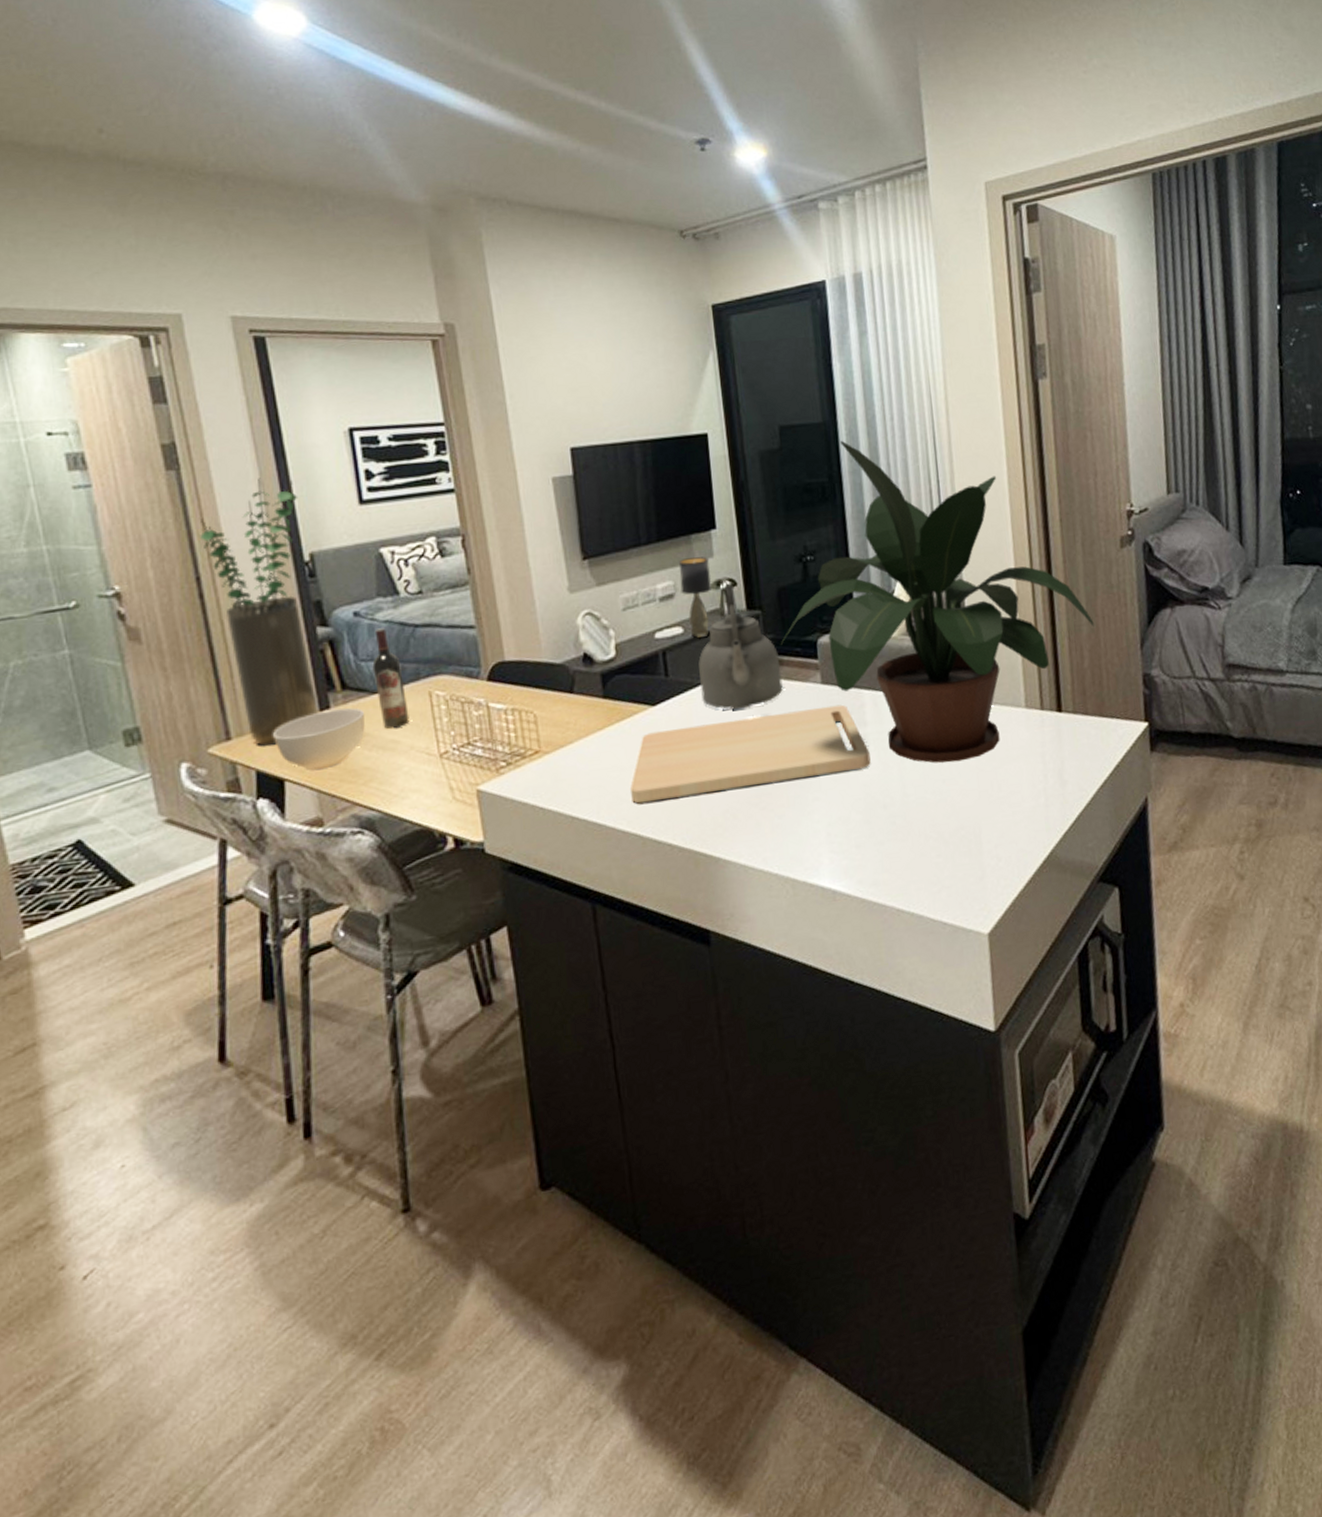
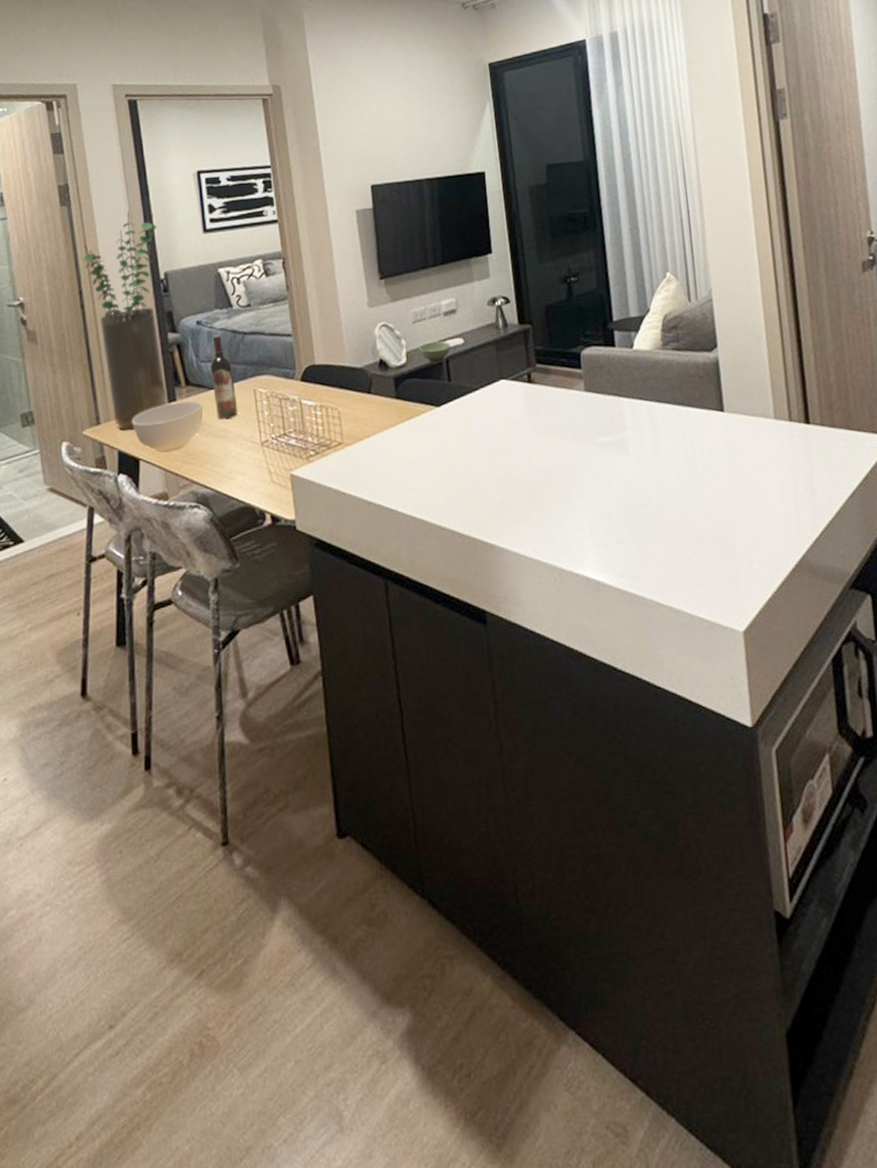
cutting board: present [629,704,871,804] -> none [417,410,630,493]
bowl: none [630,631,668,658] -> present [419,341,451,365]
table lamp: present [678,557,711,639] -> none [460,277,488,349]
kettle: present [698,584,783,710] -> none [477,301,551,412]
potted plant: present [780,440,1094,763] -> none [548,176,839,468]

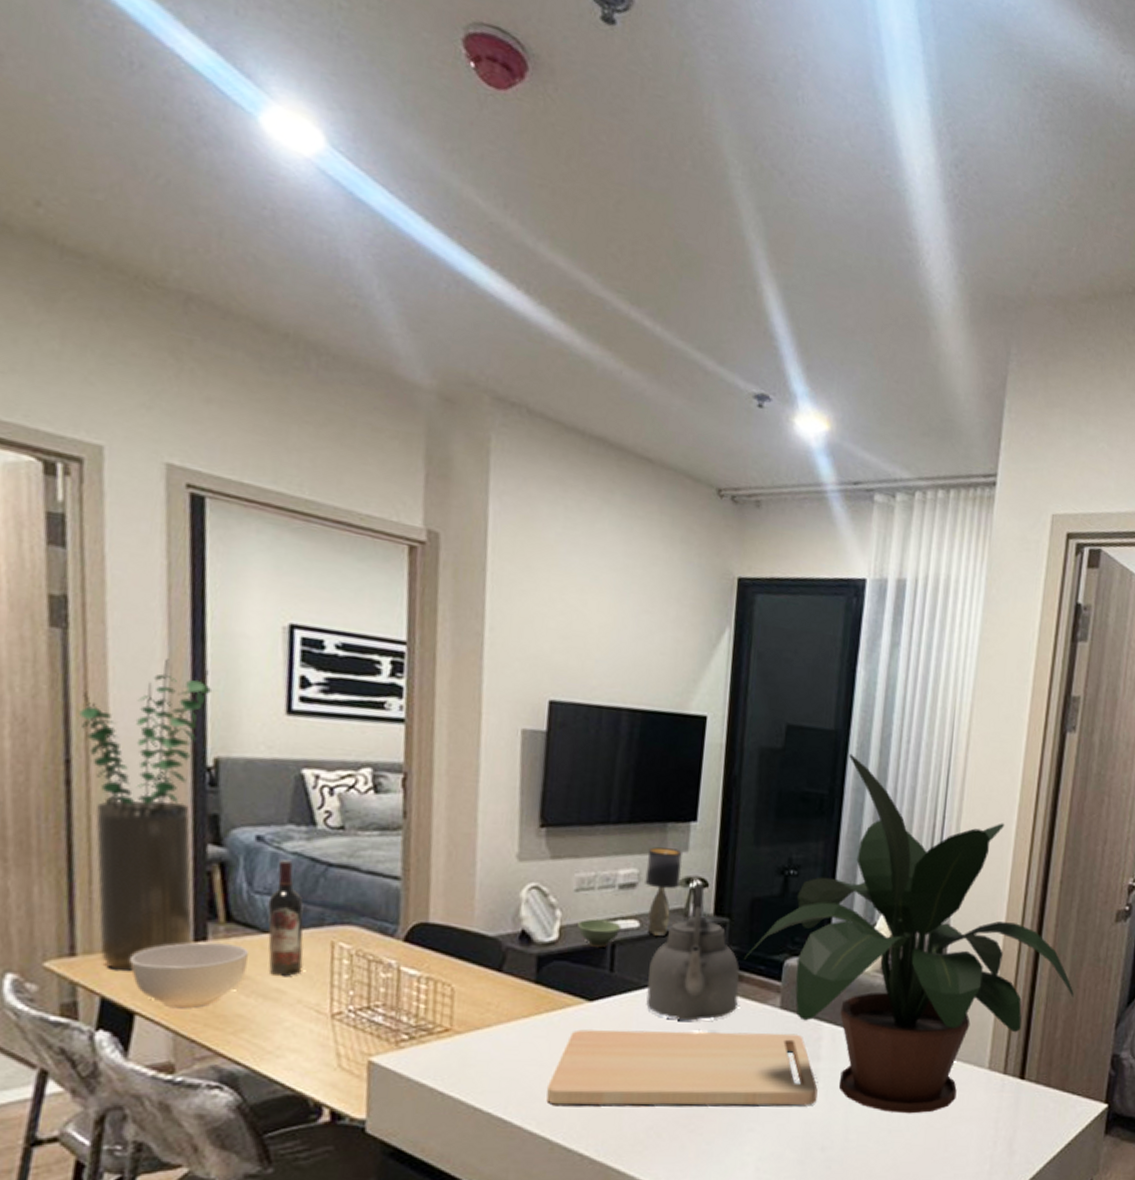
cutting board: none [417,410,630,493] -> present [546,1029,818,1106]
table lamp: none [460,277,488,349] -> present [645,847,682,937]
kettle: none [477,301,551,412] -> present [646,884,740,1021]
potted plant: none [548,176,839,468] -> present [743,753,1074,1114]

